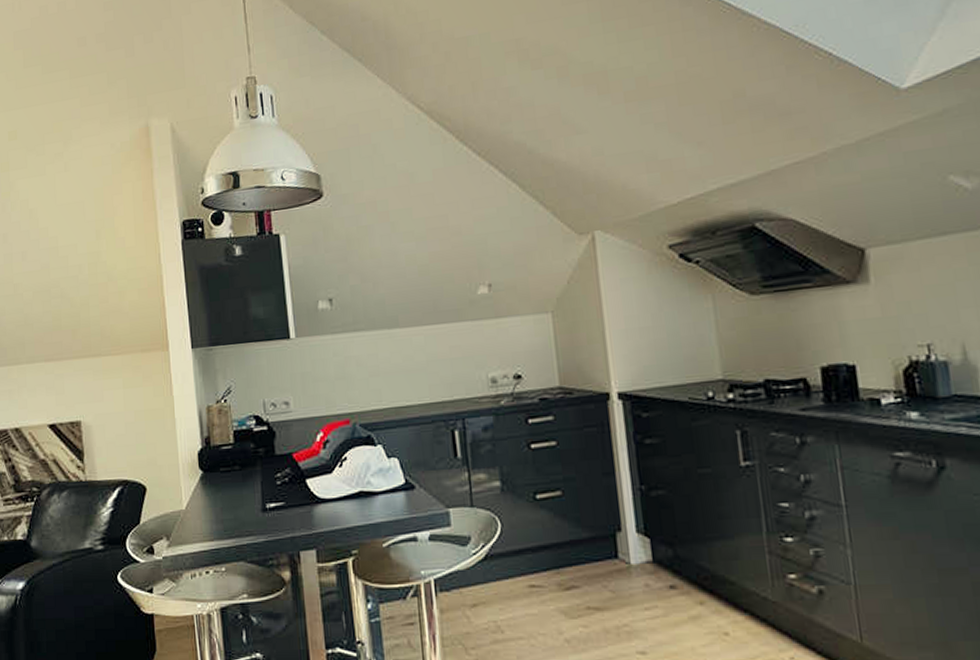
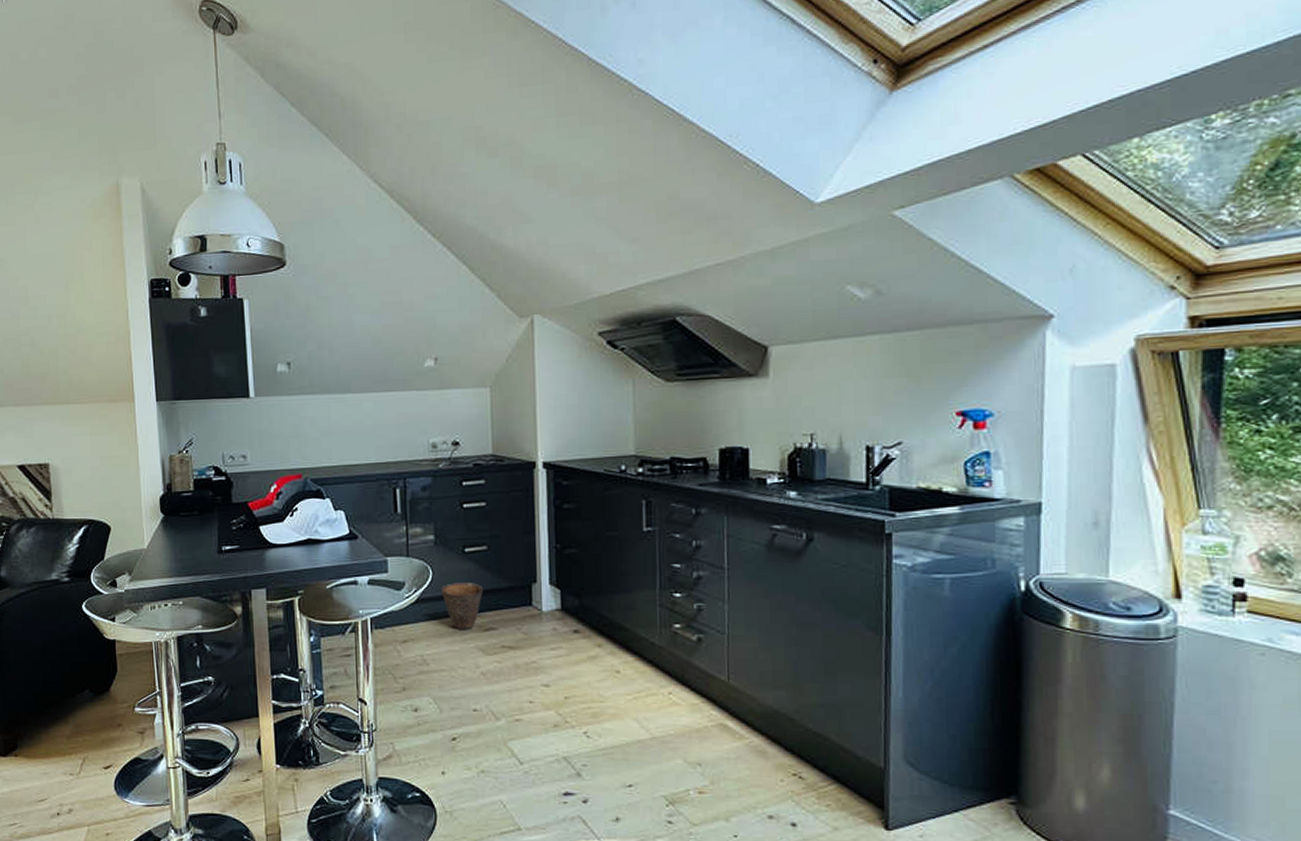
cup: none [511,534,560,590] -> present [440,583,483,630]

